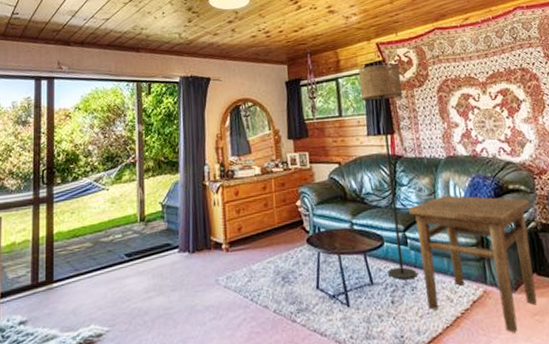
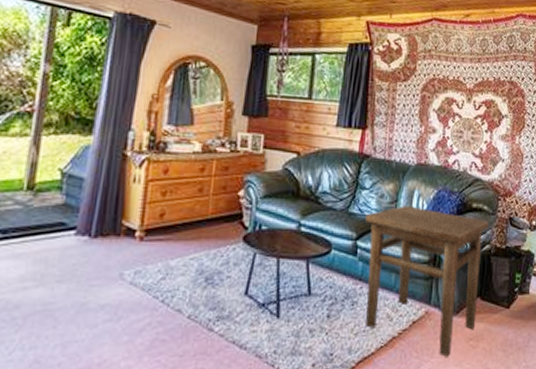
floor lamp: present [359,63,417,280] -> none [329,45,387,293]

